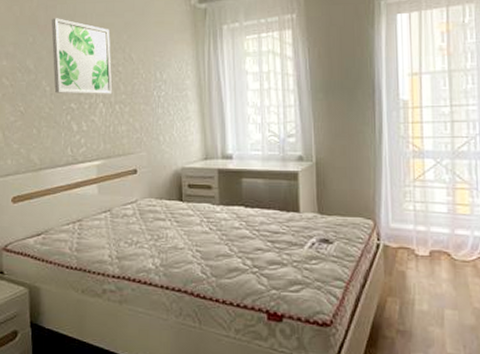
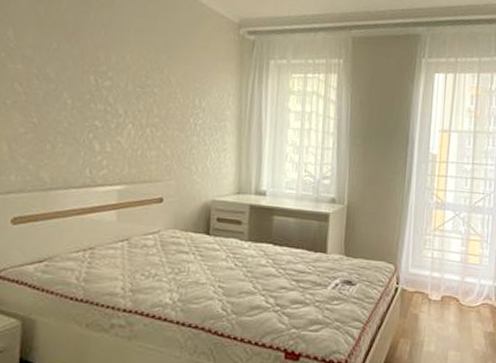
wall art: present [51,18,113,94] -> none [77,25,148,116]

